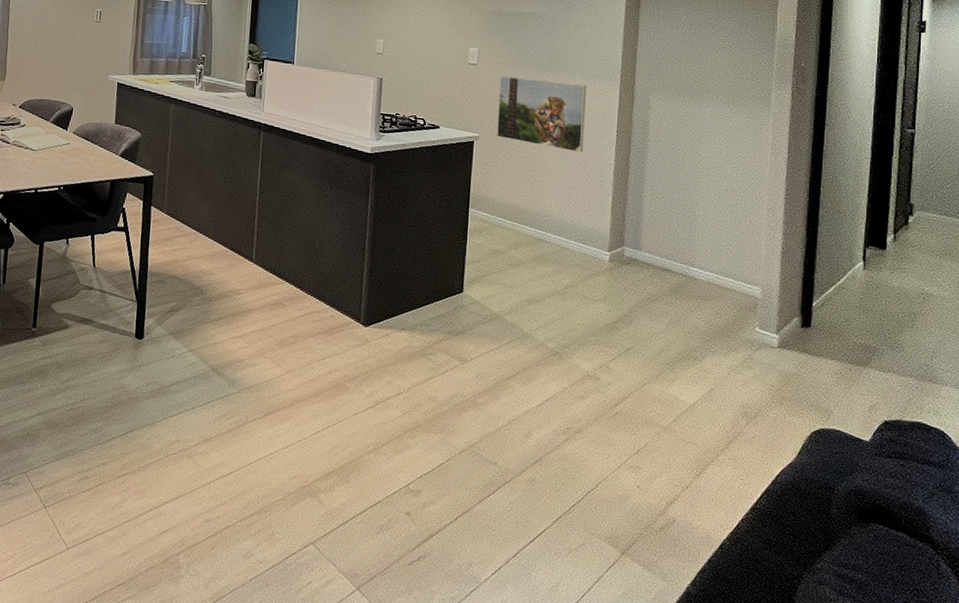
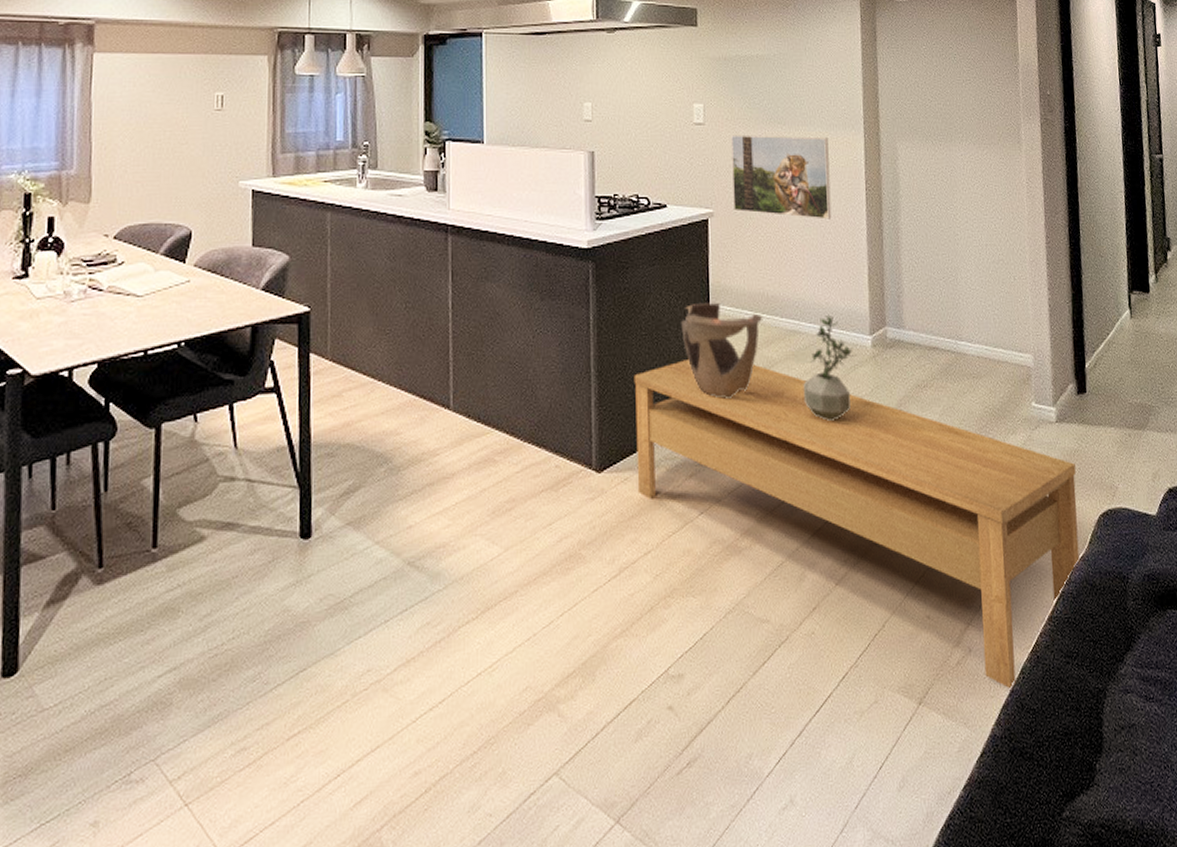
coffee table: none [395,250,792,559] -> present [633,360,1080,690]
decorative bowl: none [443,207,513,285] -> present [681,302,762,399]
potted plant: none [543,230,594,317] -> present [803,314,856,422]

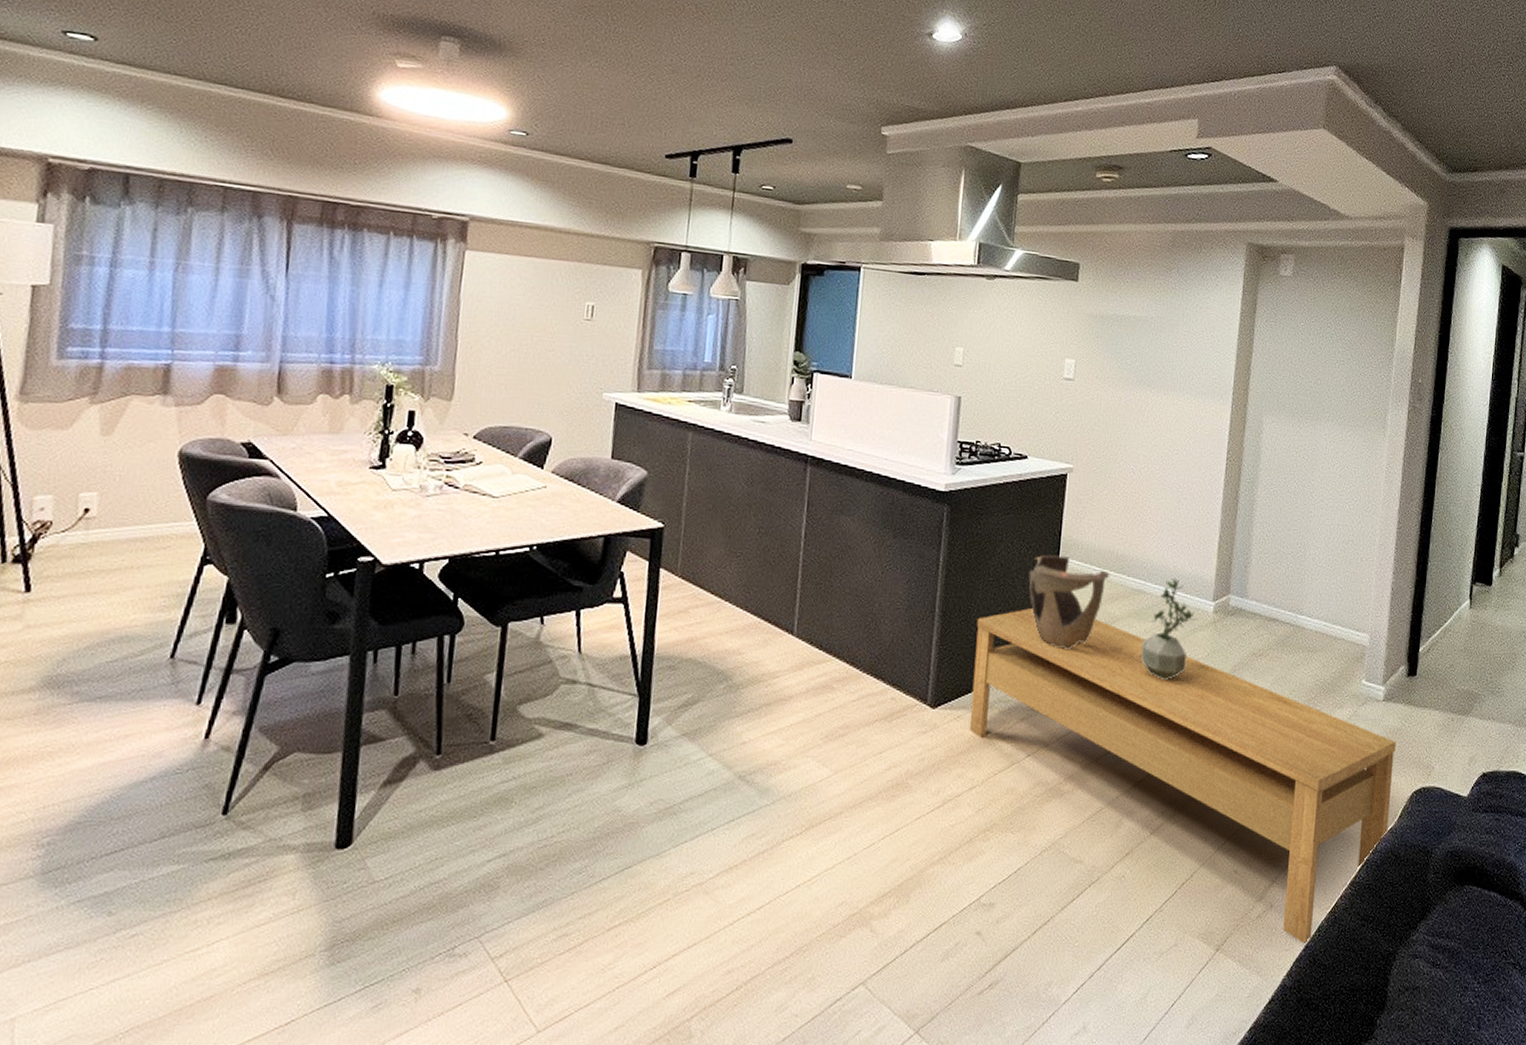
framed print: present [731,135,832,220] -> none [1094,393,1195,486]

